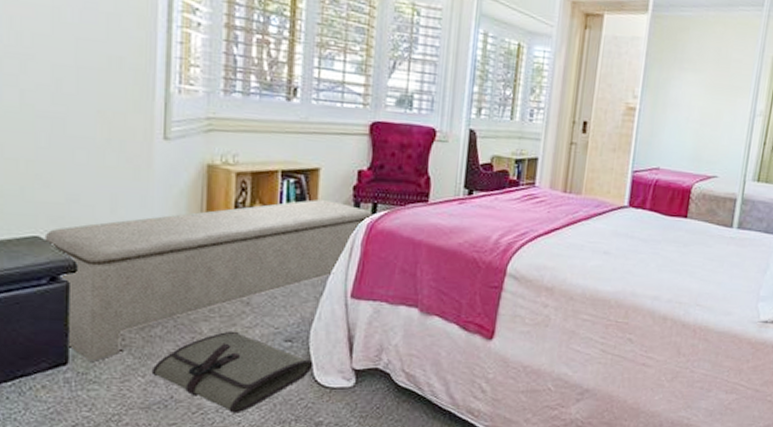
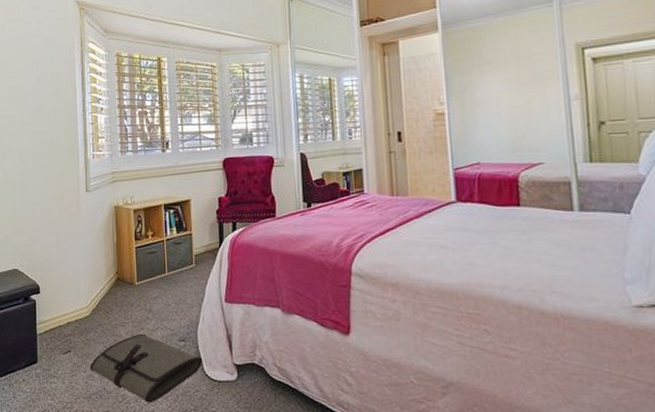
bench: present [44,199,373,361] -> none [20,224,234,360]

